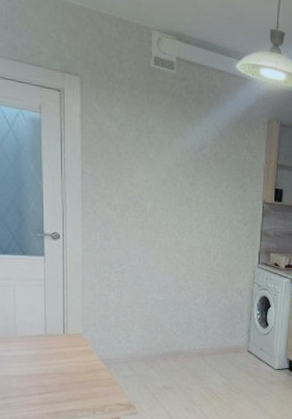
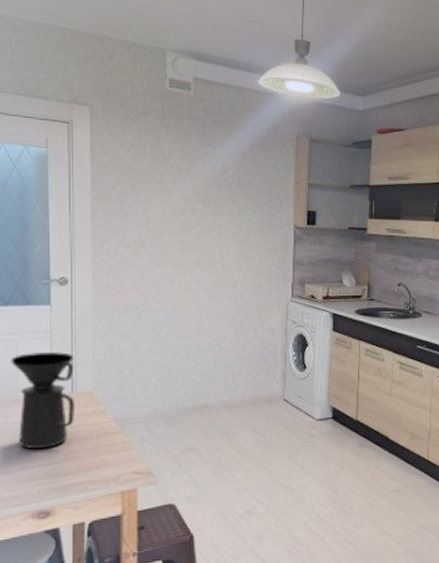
coffee maker: none [9,297,66,379] -> present [11,352,75,449]

